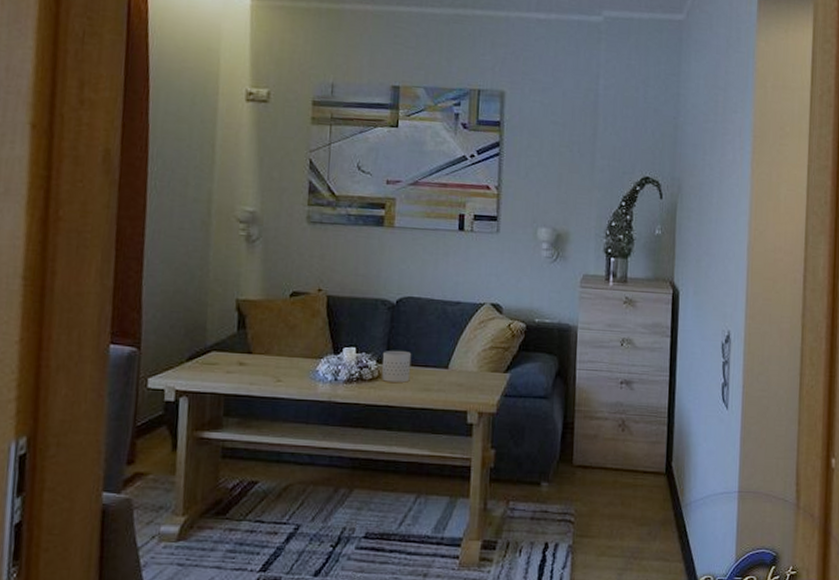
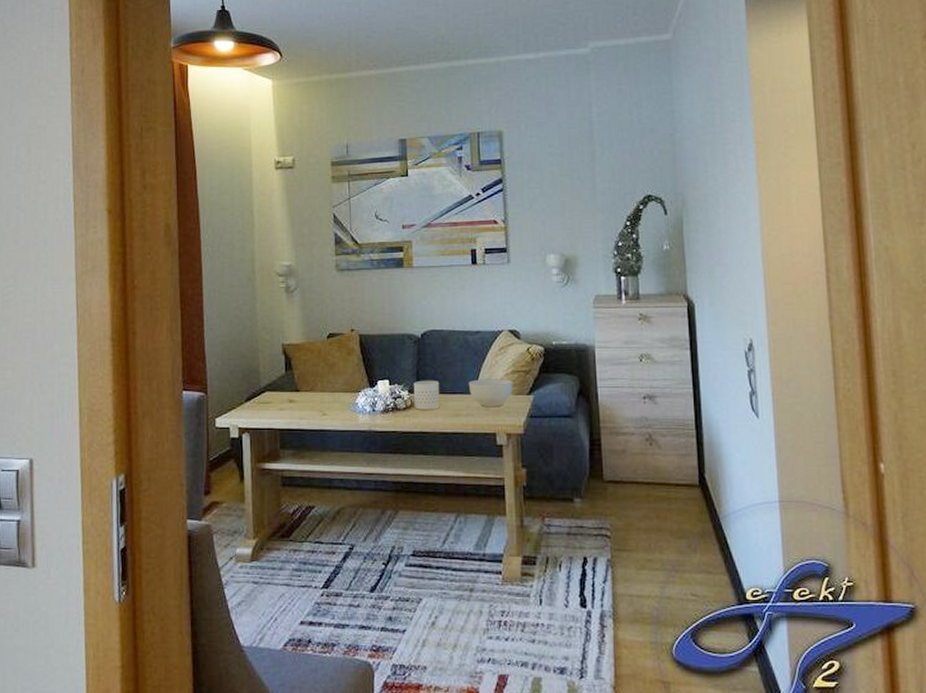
bowl: none [442,353,491,384] -> present [468,379,513,408]

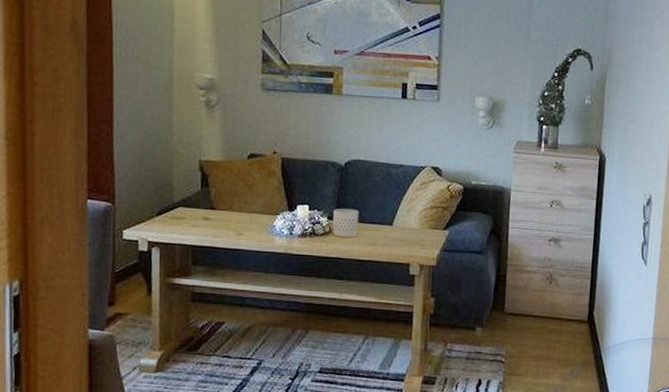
bowl: present [468,379,513,408] -> none [387,211,431,240]

